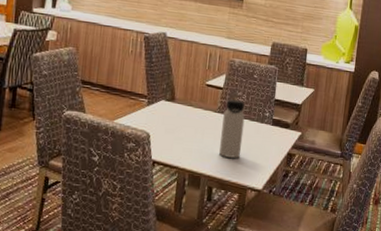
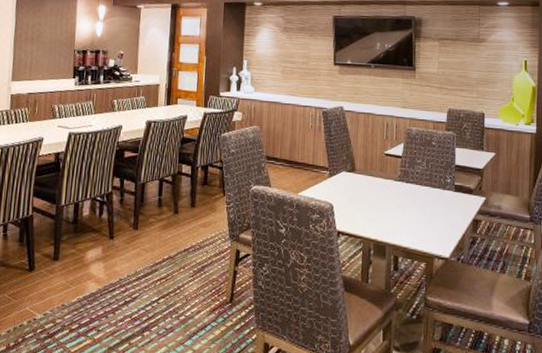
water bottle: present [219,99,245,158] -> none [403,167,426,226]

